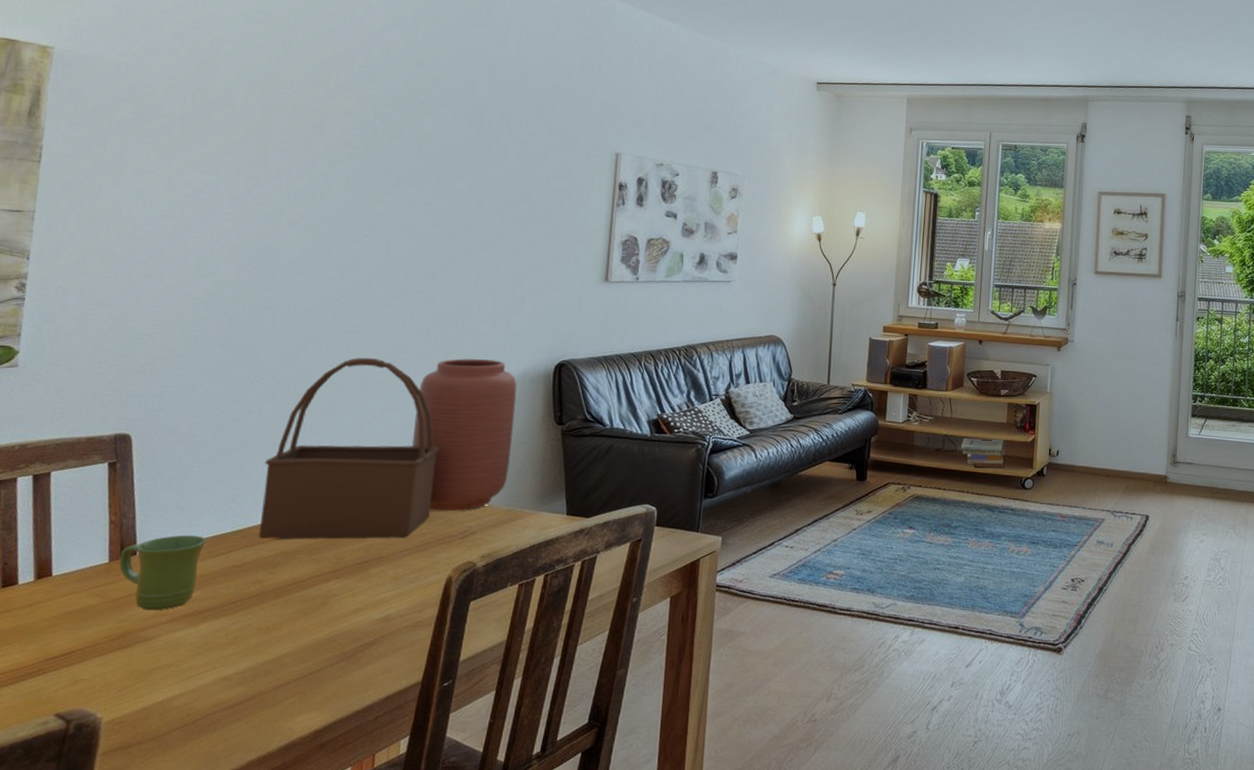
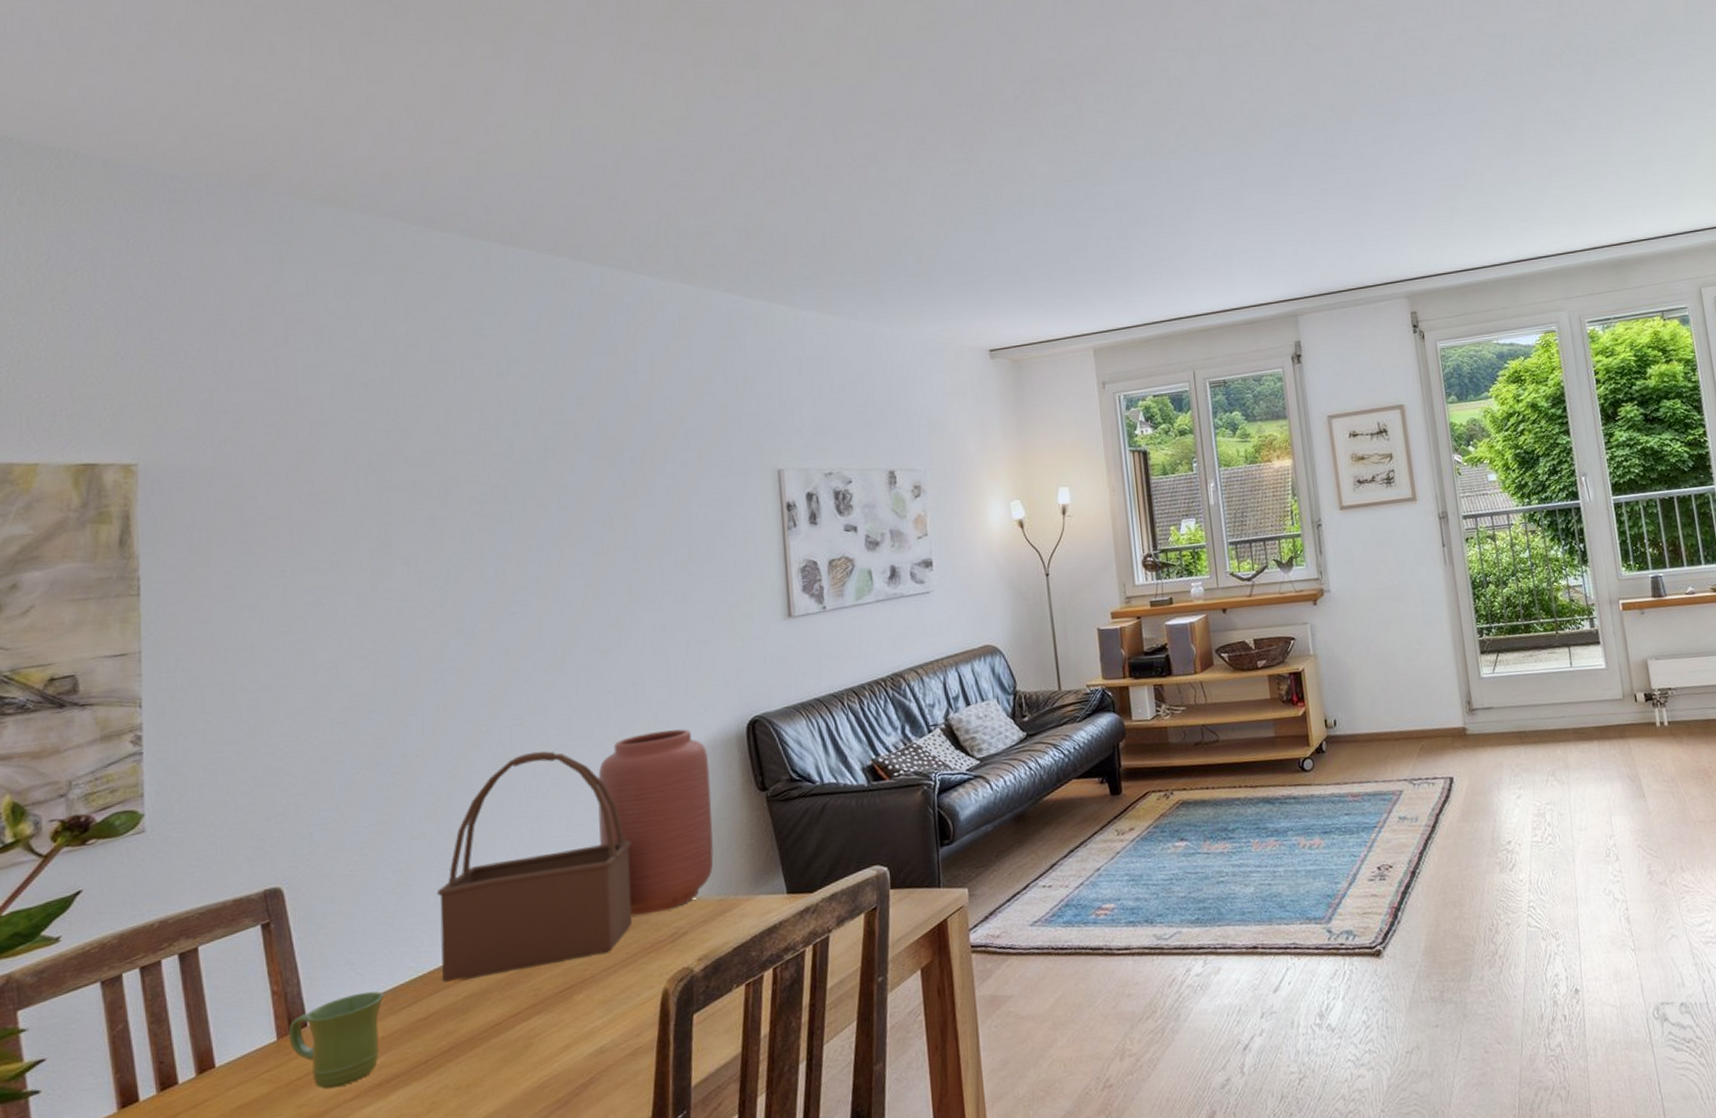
books: present [960,438,1005,469] -> none [1222,718,1277,757]

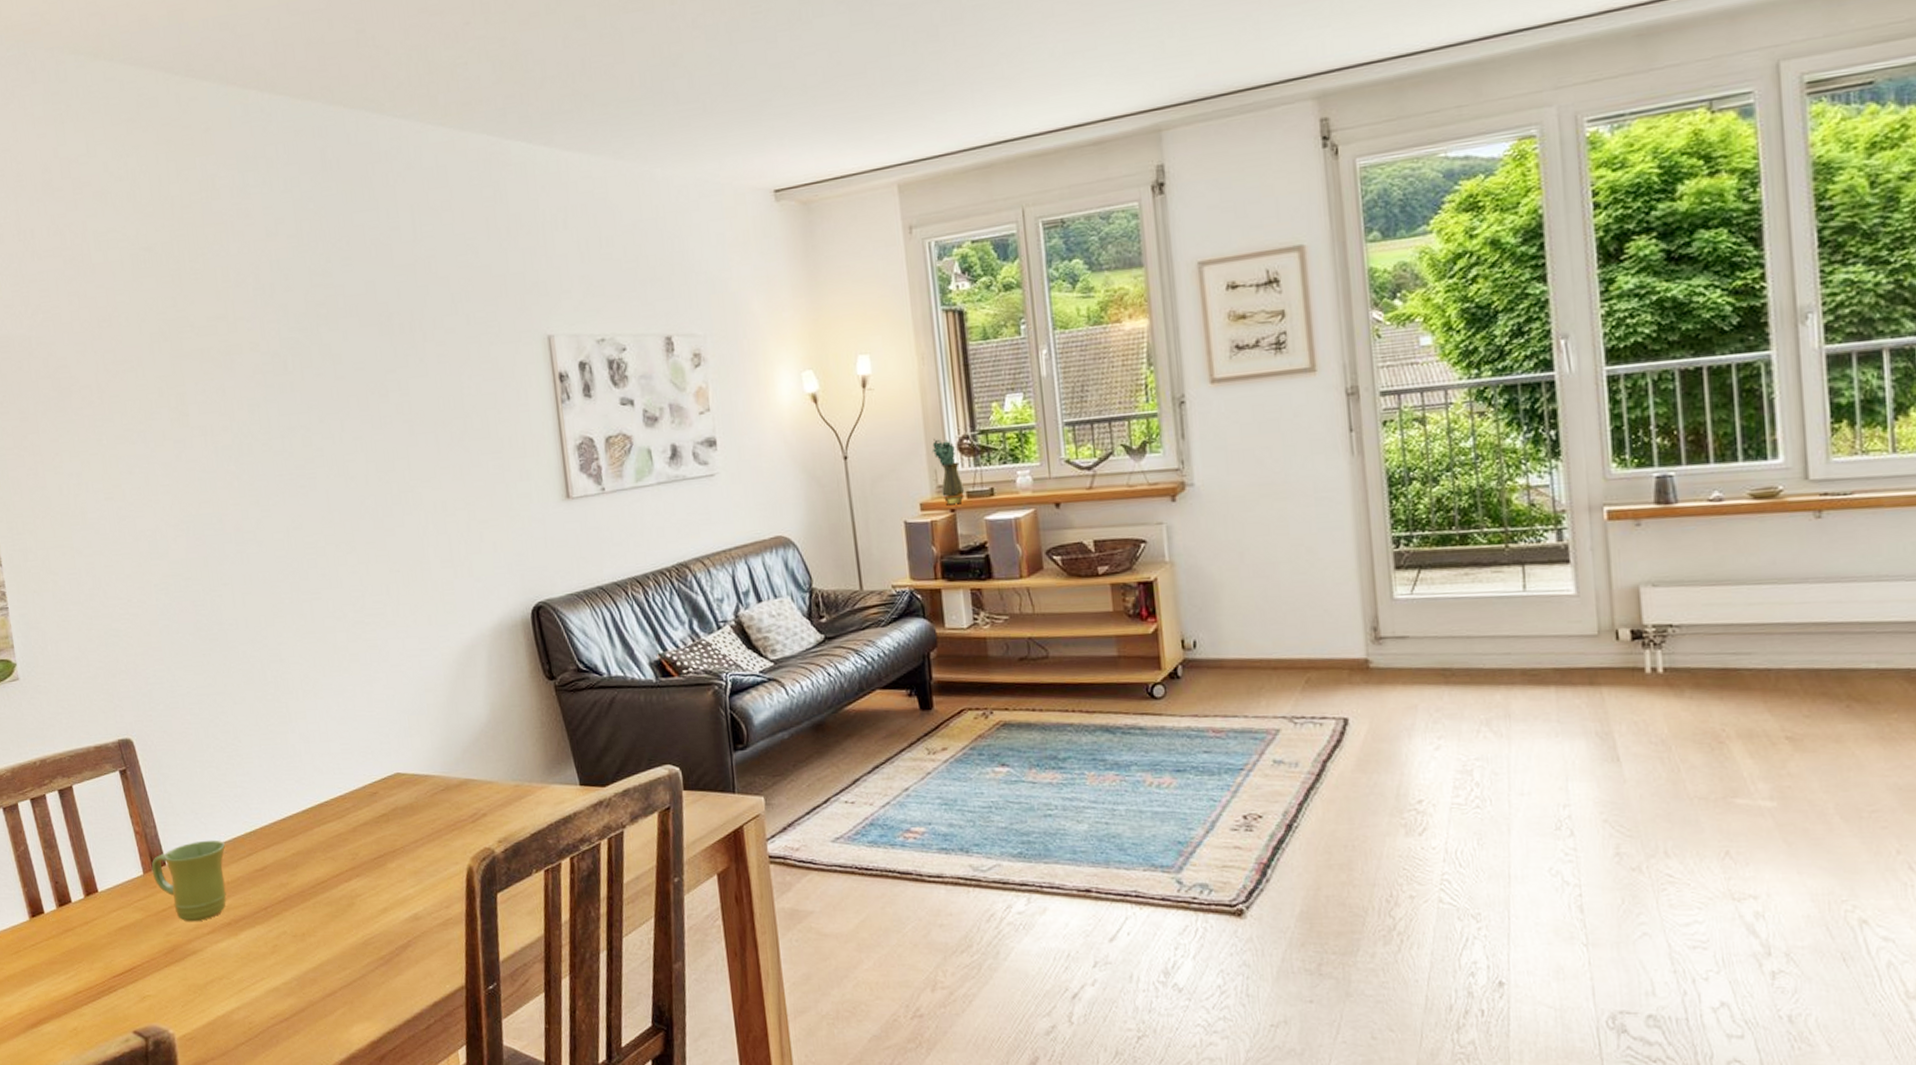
basket: present [436,751,632,982] -> none [260,626,434,838]
vase: present [597,729,714,916] -> none [393,611,507,794]
vase: none [1121,556,1149,613] -> present [931,438,965,505]

